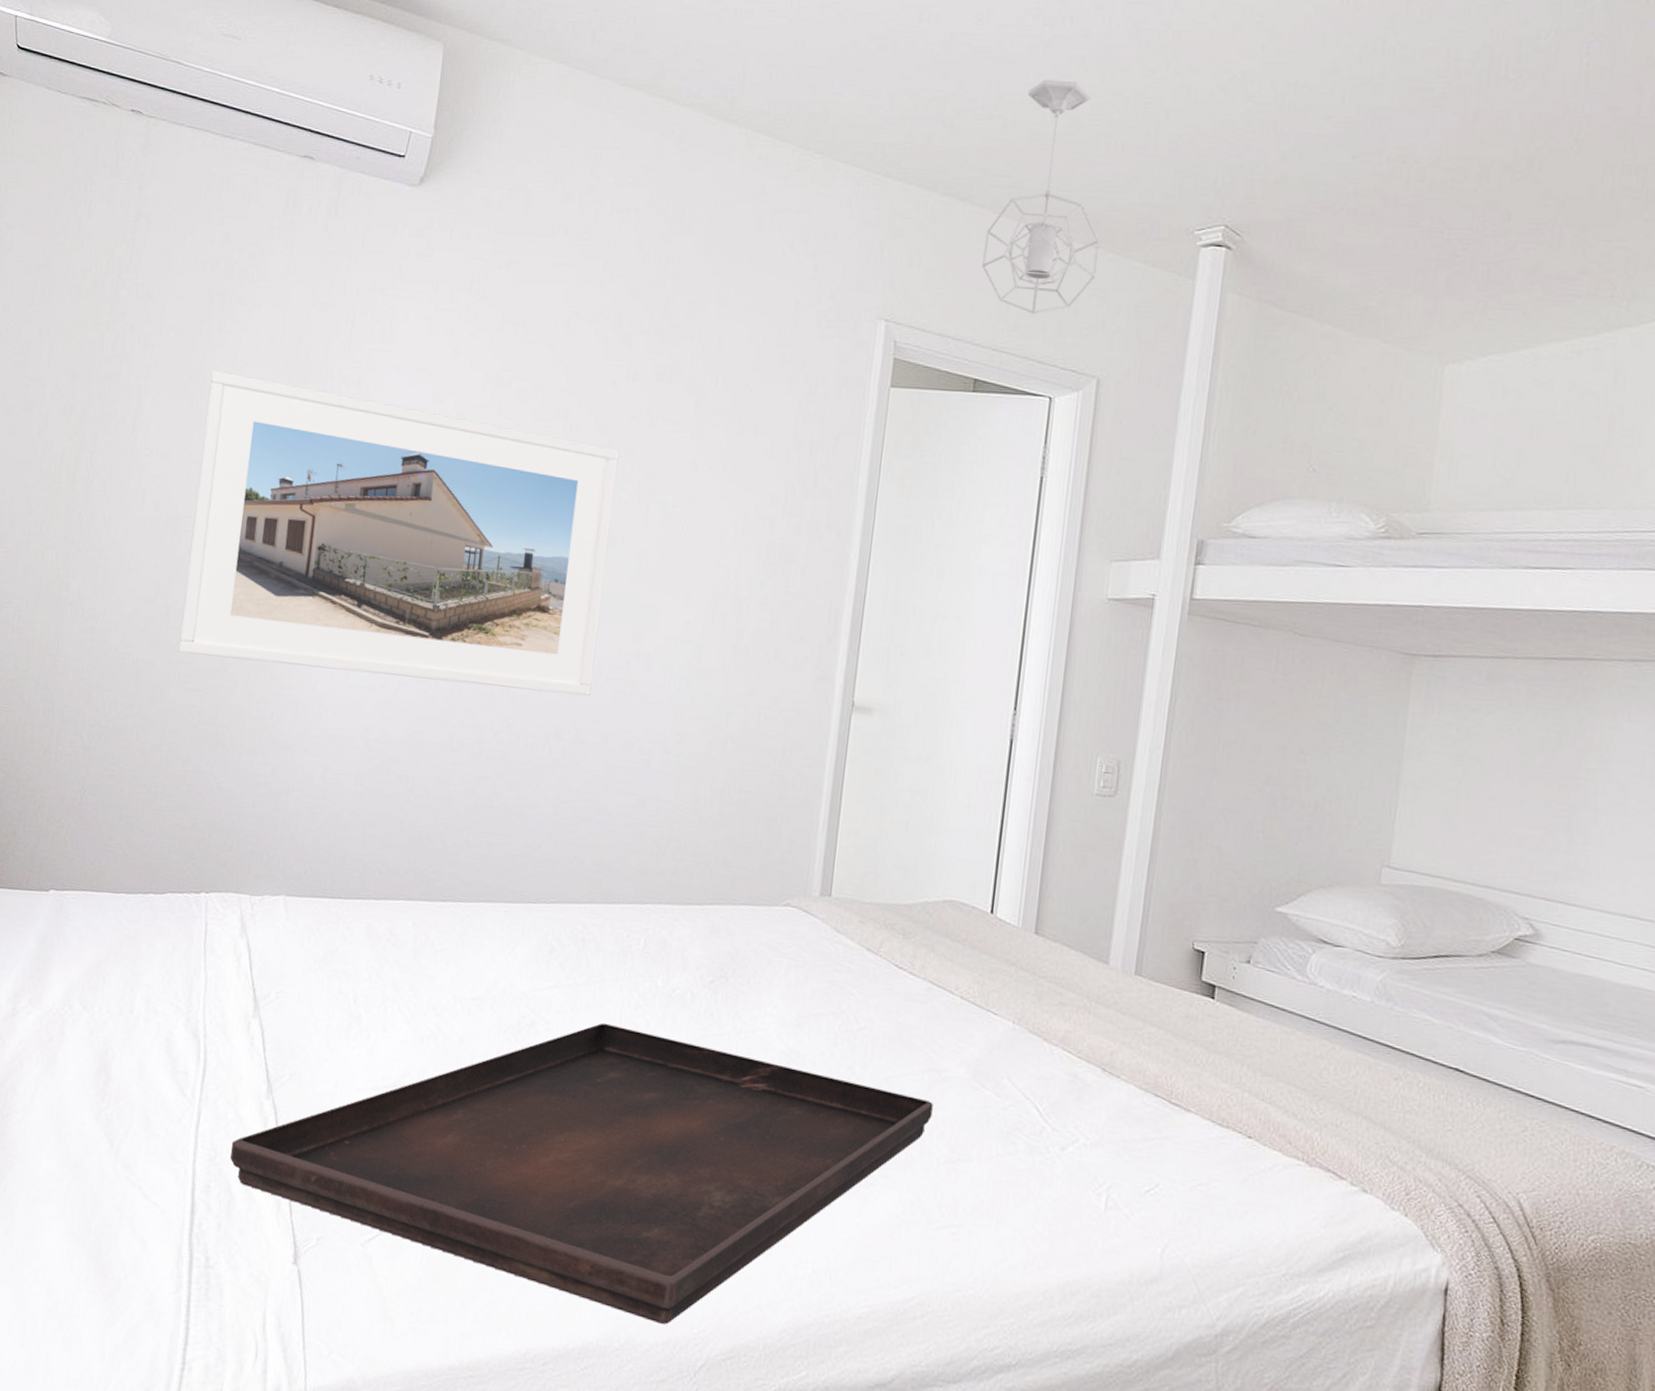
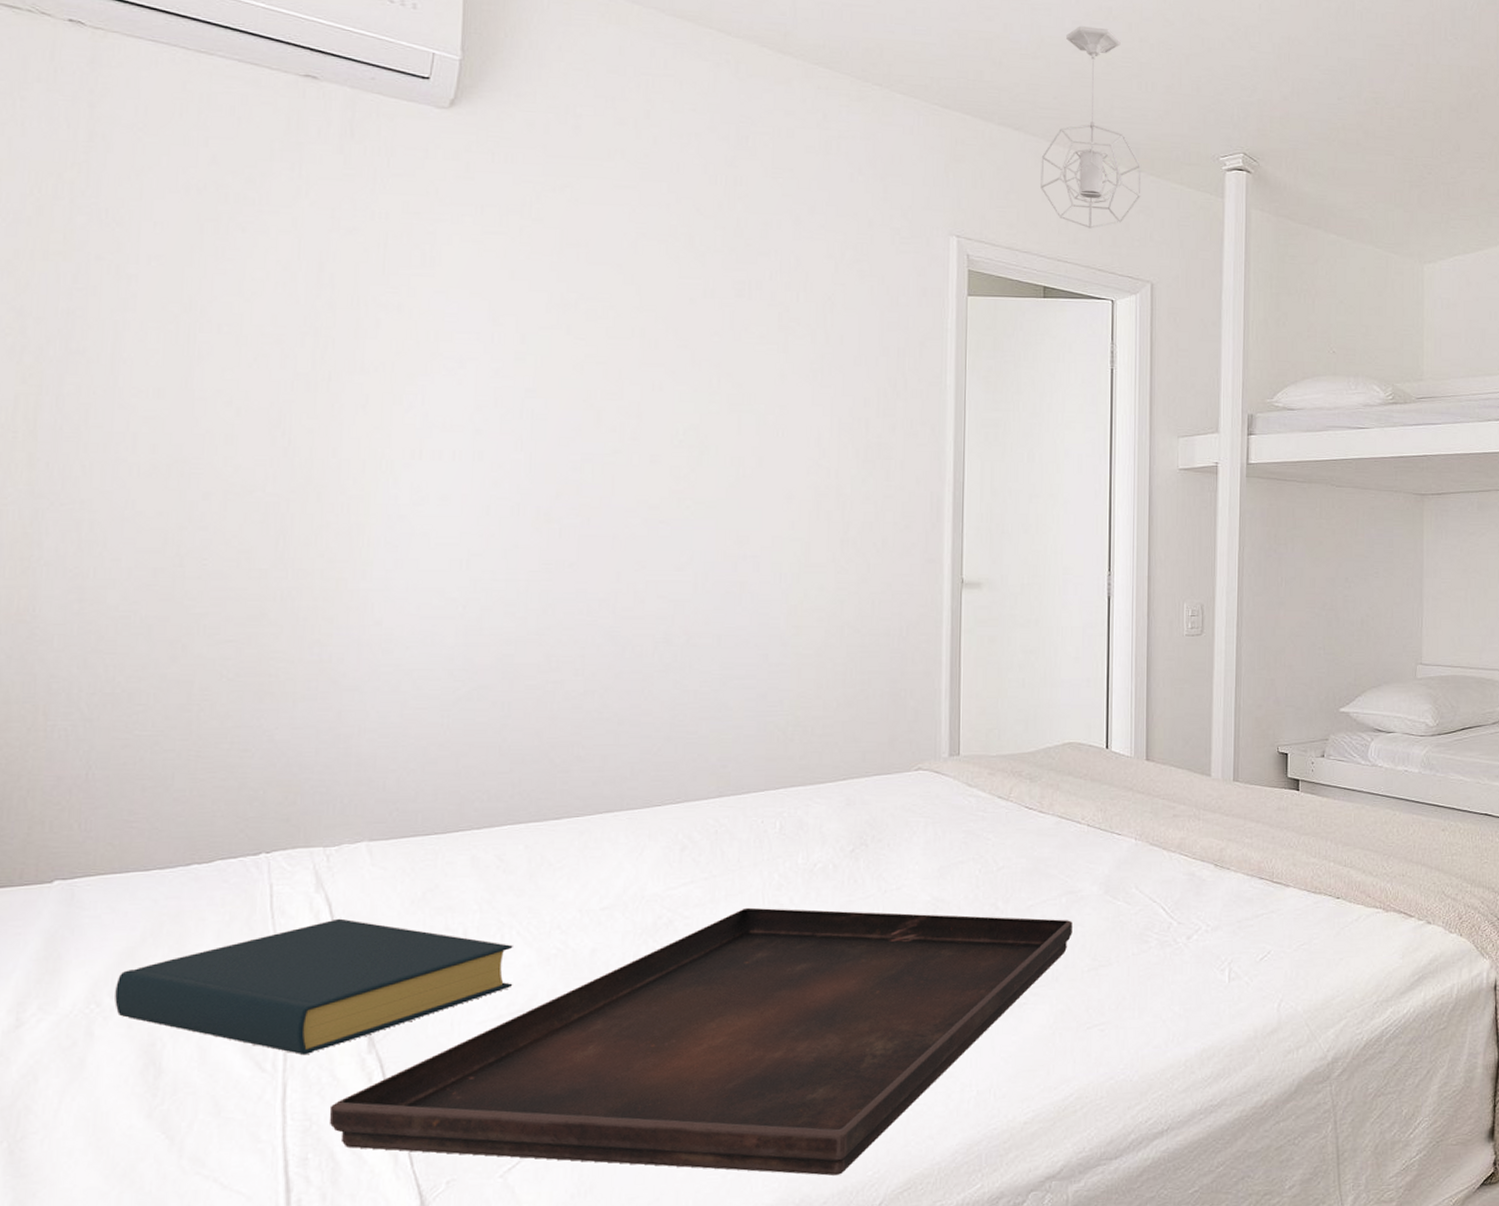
hardback book: none [82,964,394,1089] -> present [115,918,513,1056]
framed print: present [178,370,620,697] -> none [200,301,704,604]

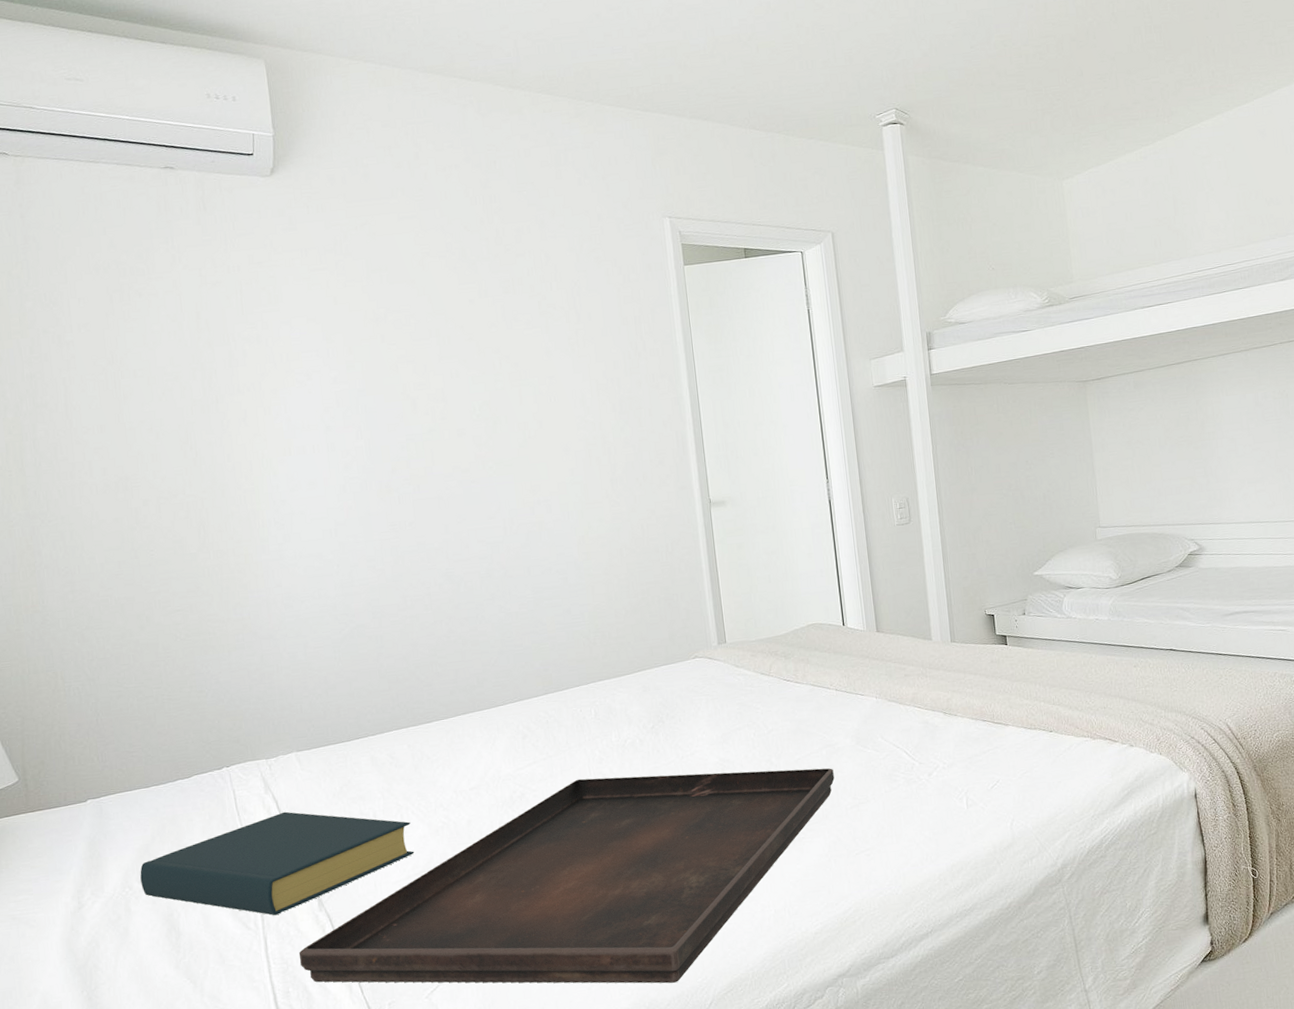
pendant light: present [1041,26,1142,229] -> none [728,21,814,194]

